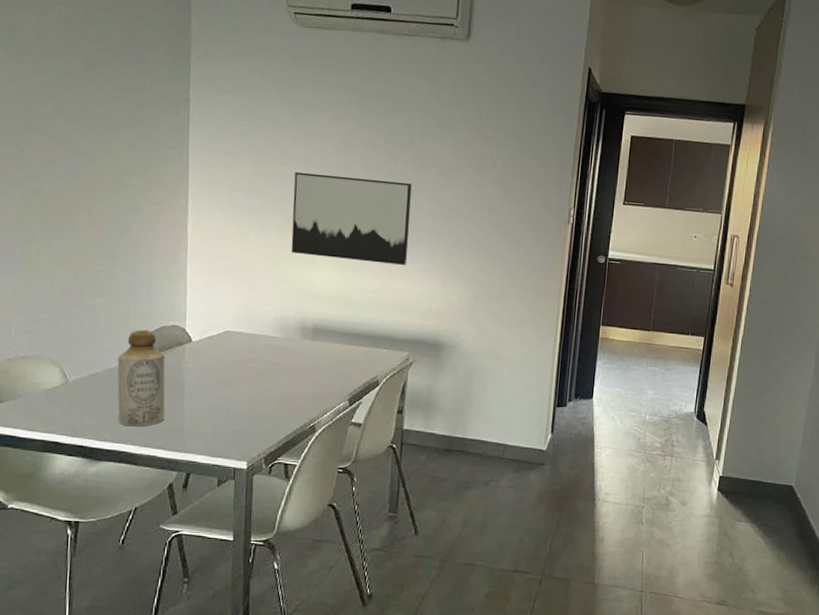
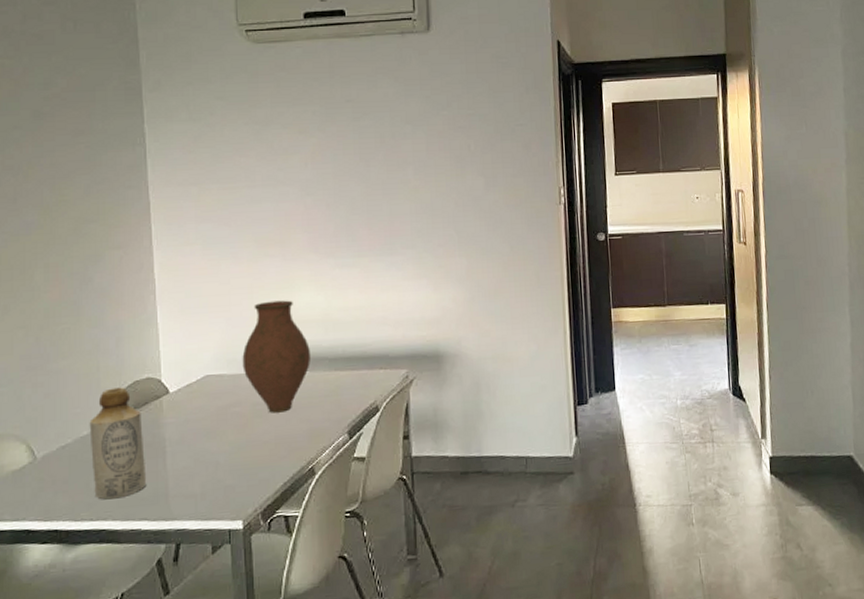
vase: none [260,272,324,374] -> present [242,300,312,413]
wall art: present [291,171,412,265] -> none [263,186,394,280]

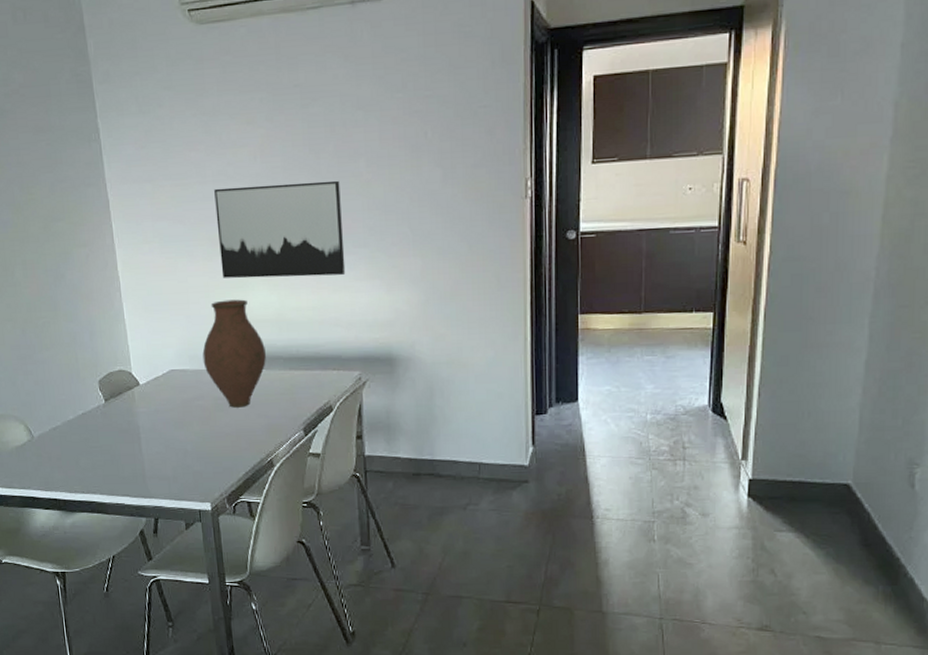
bottle: present [89,387,147,500] -> none [74,378,126,476]
wall art: none [263,186,394,280] -> present [214,180,346,279]

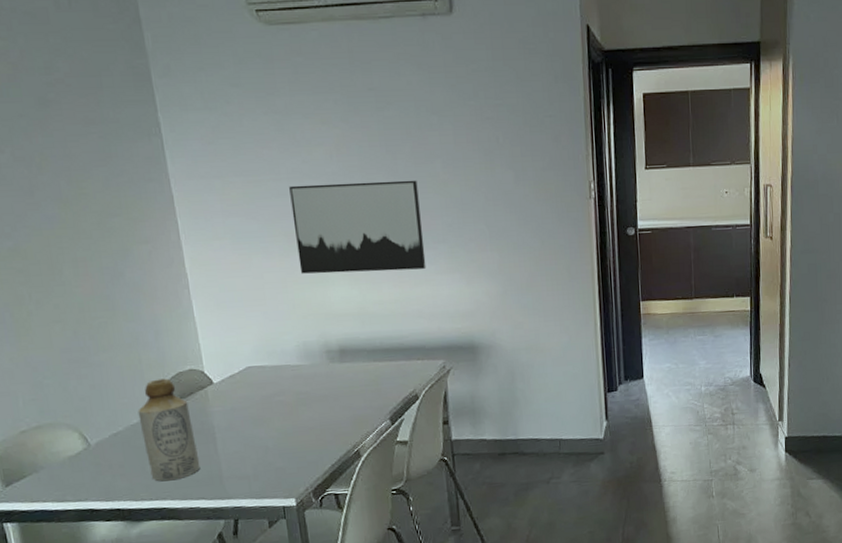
bottle: none [74,378,126,476] -> present [138,378,200,482]
vase: present [202,299,267,408] -> none [281,294,350,402]

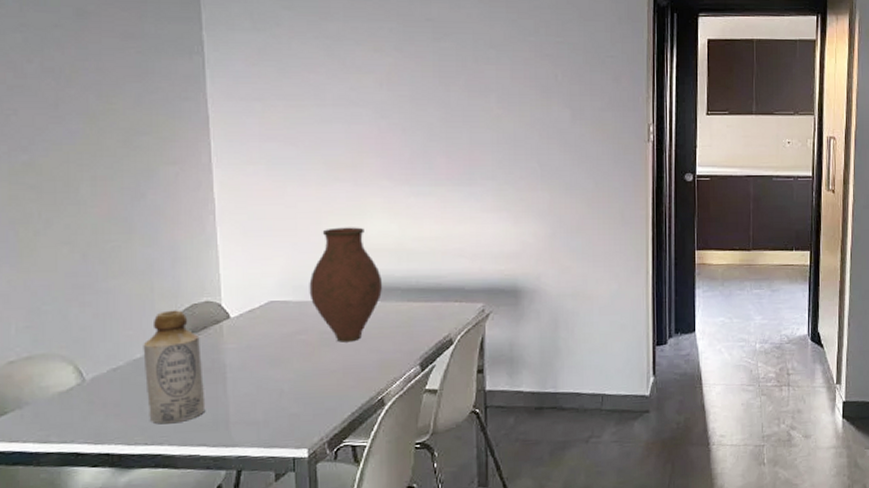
vase: none [281,294,350,402] -> present [309,227,383,342]
wall art: present [289,180,427,274] -> none [334,112,472,206]

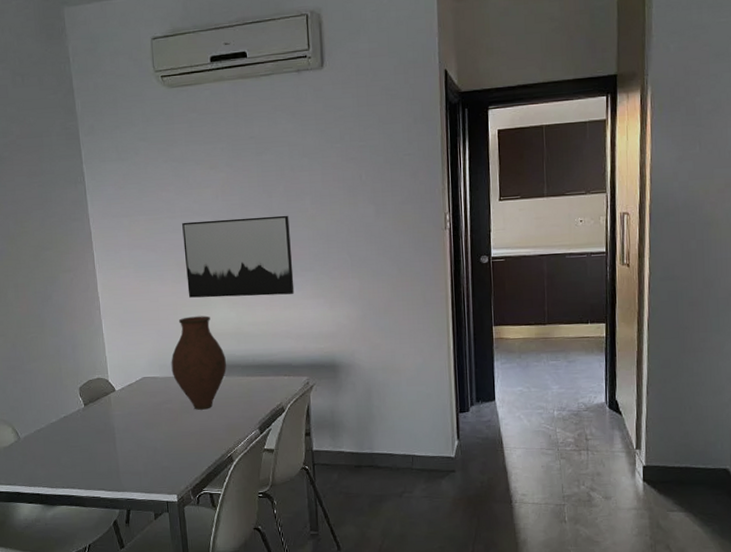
bottle: present [143,310,206,425] -> none [56,385,102,473]
wall art: none [334,112,472,206] -> present [182,215,295,298]

